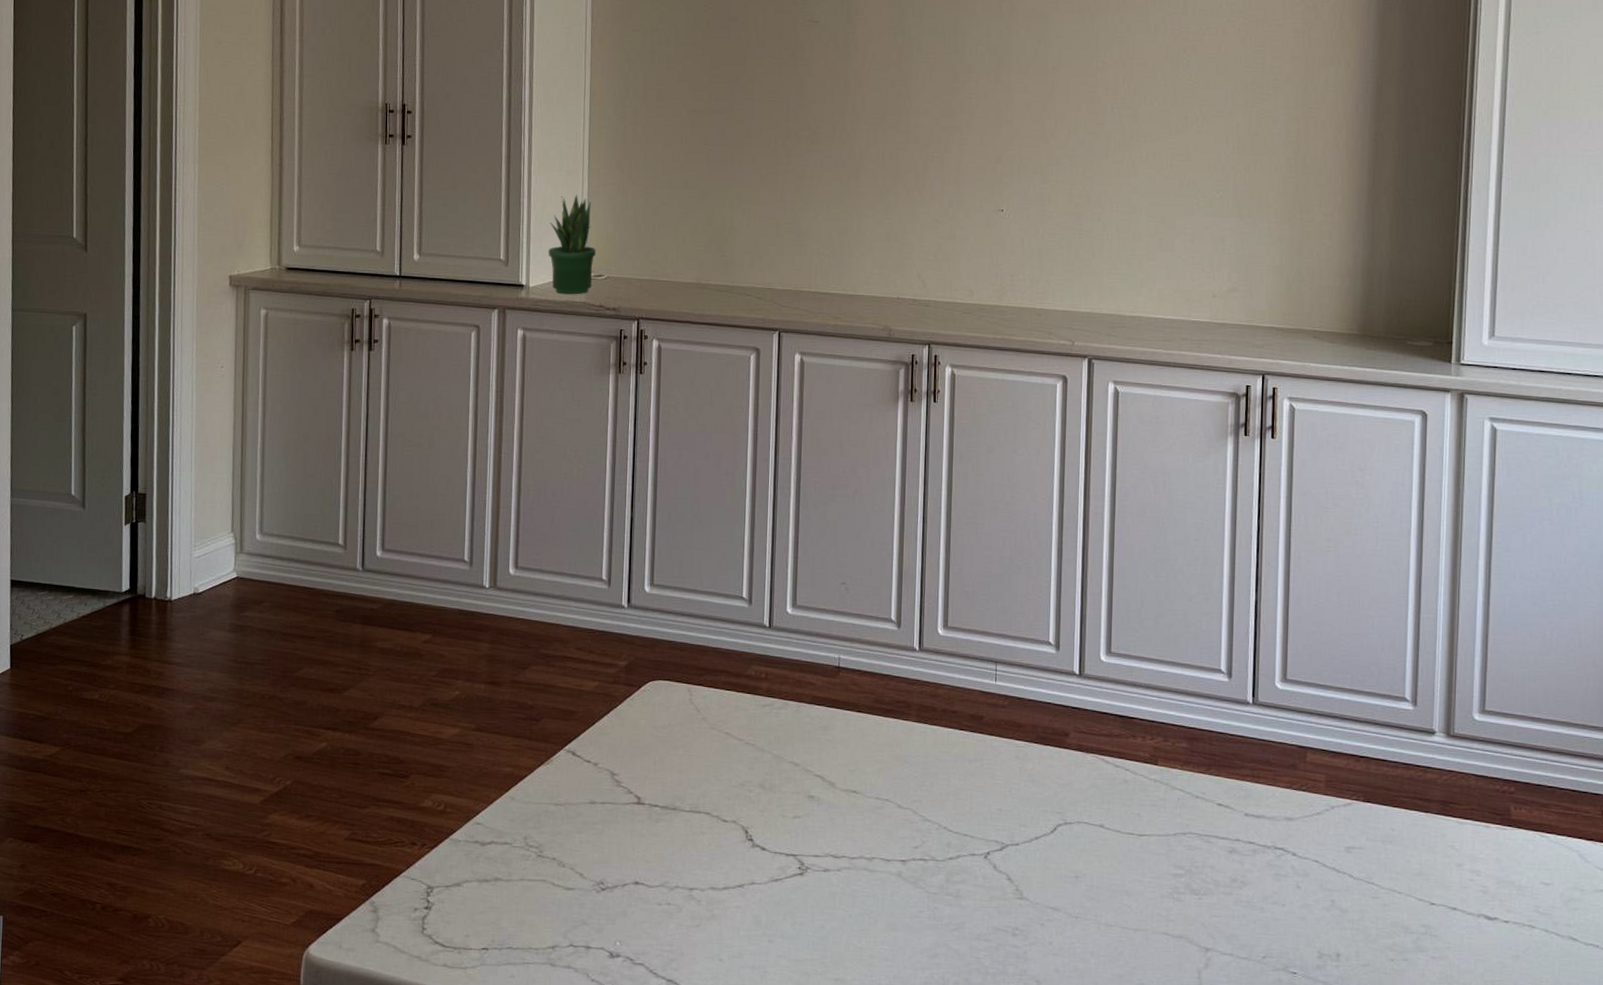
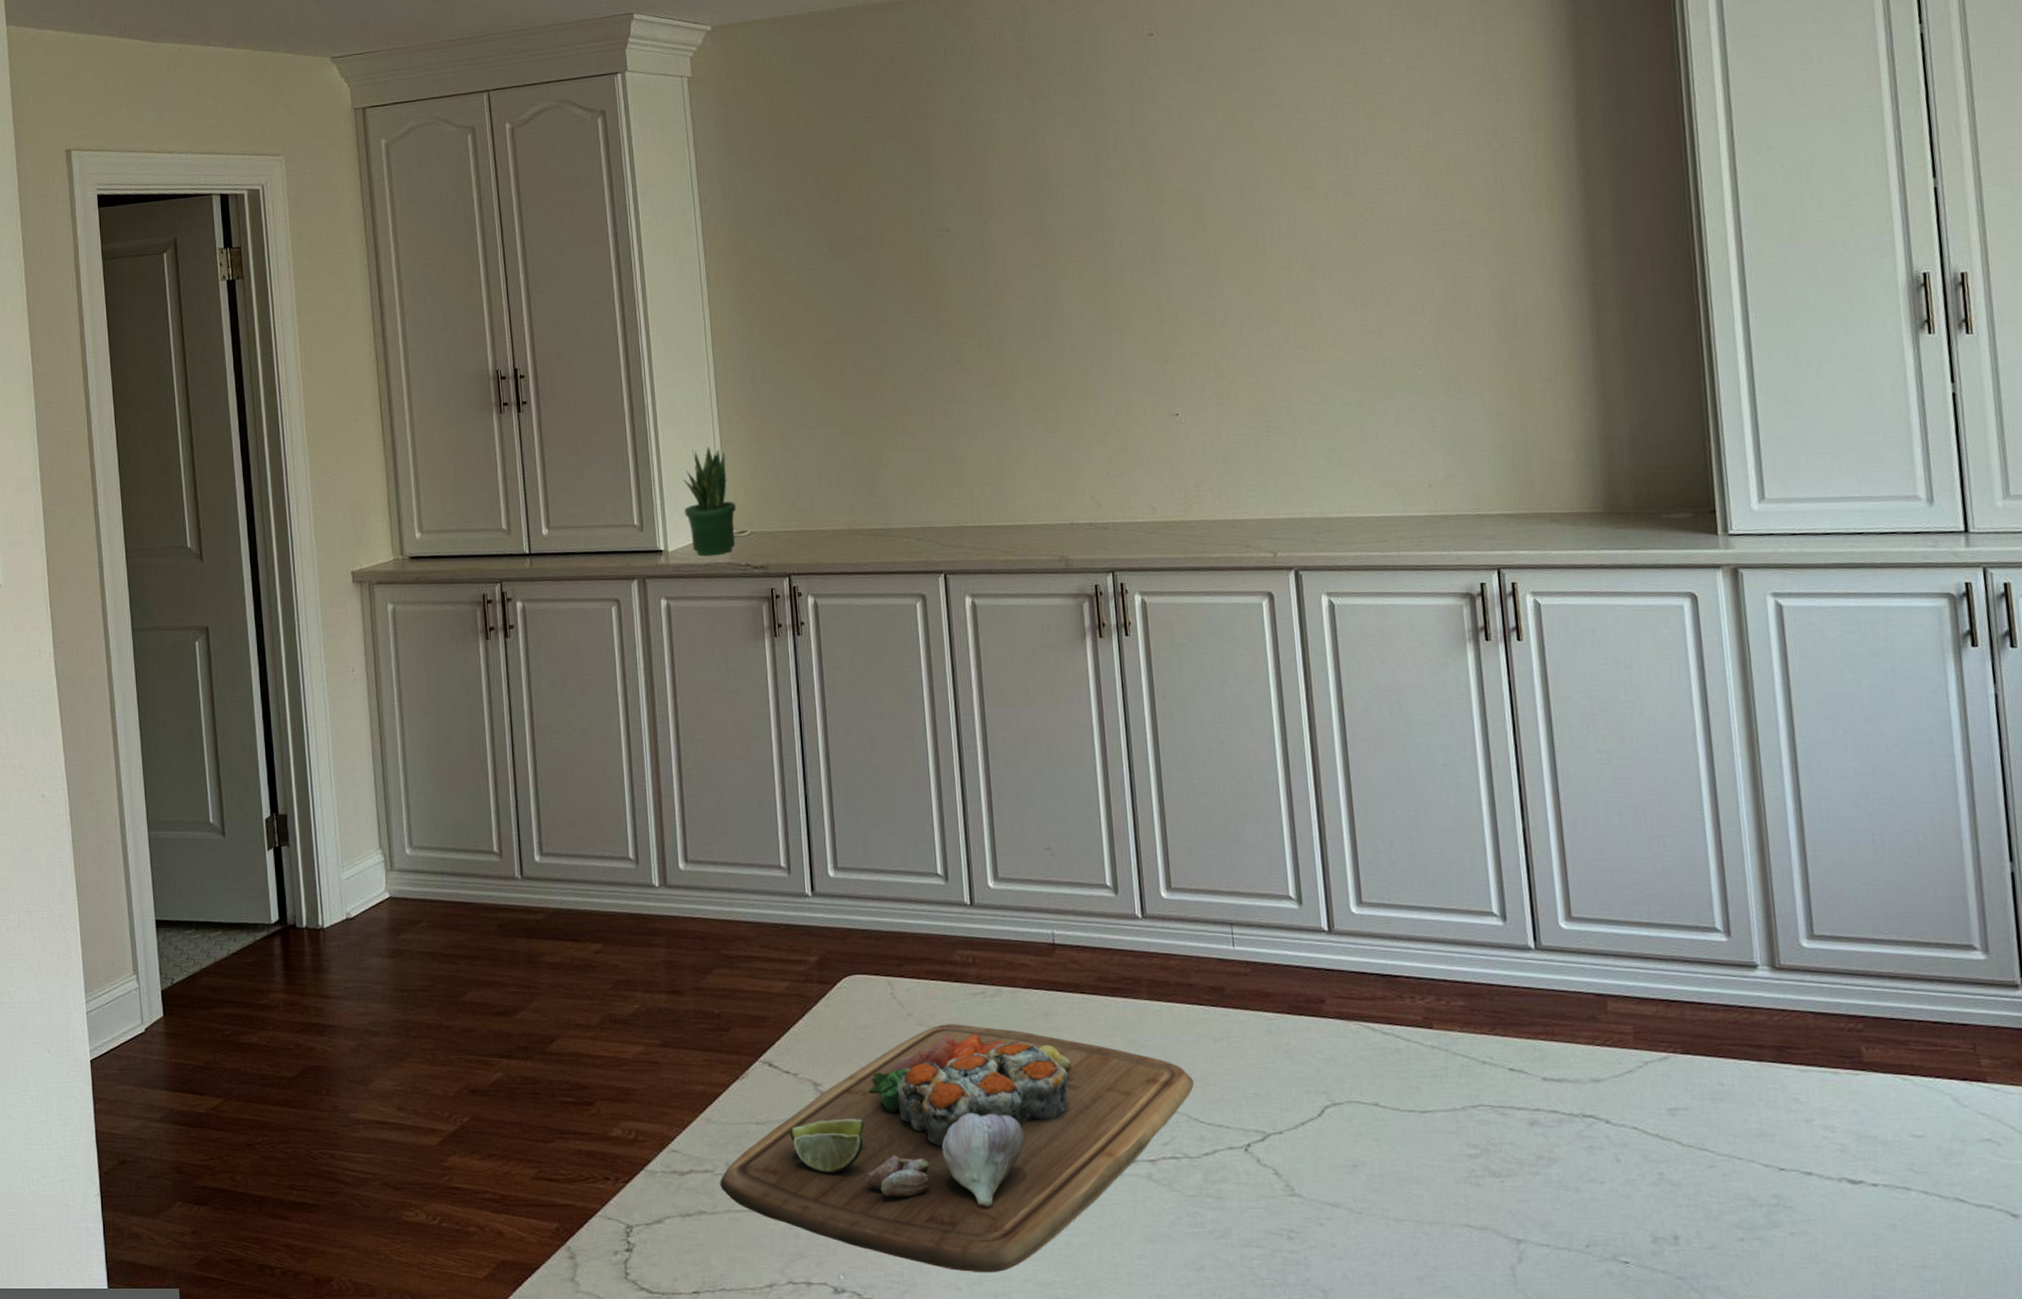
food platter: none [517,729,947,948] -> present [720,1024,1194,1273]

